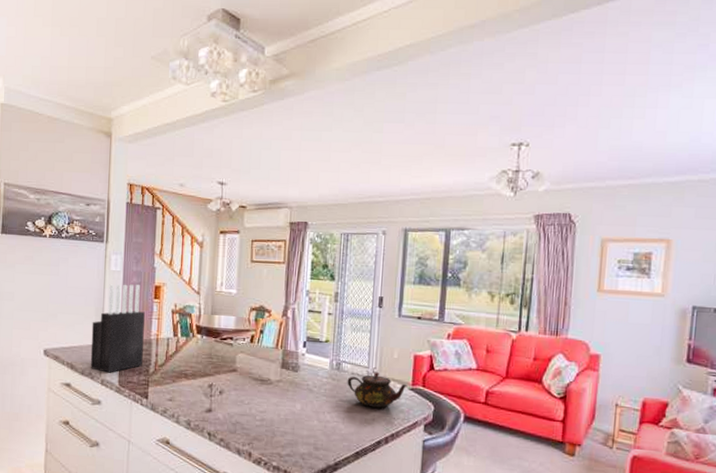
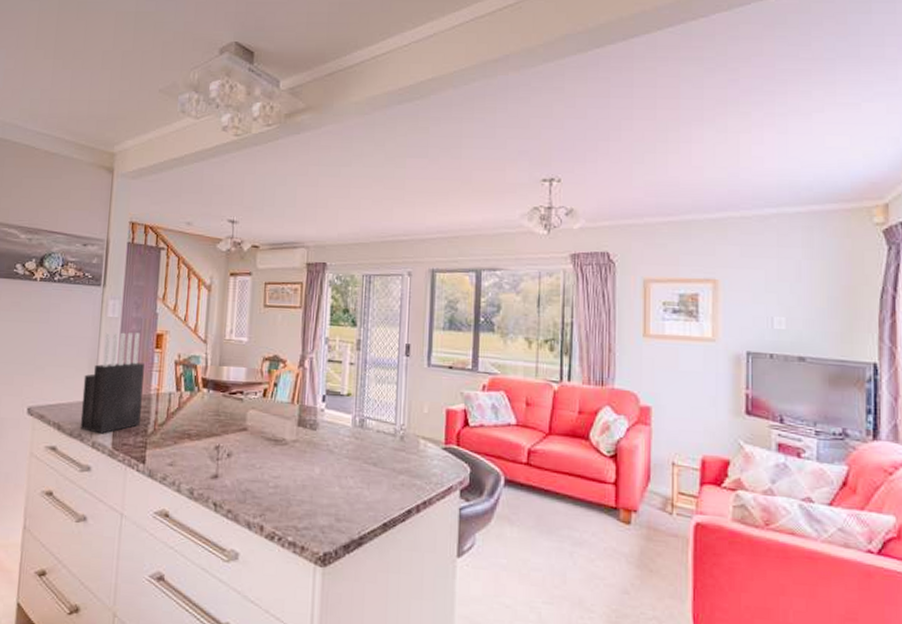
teapot: present [347,371,406,408] -> none [372,428,439,471]

